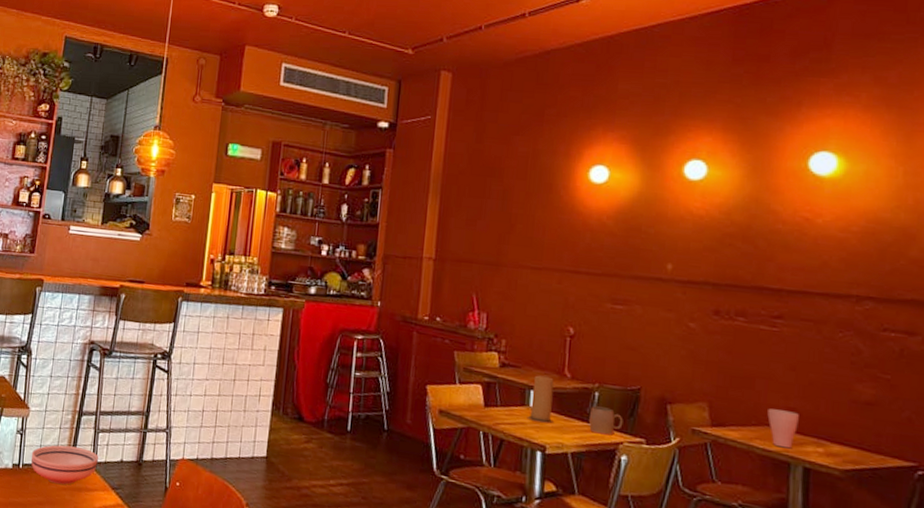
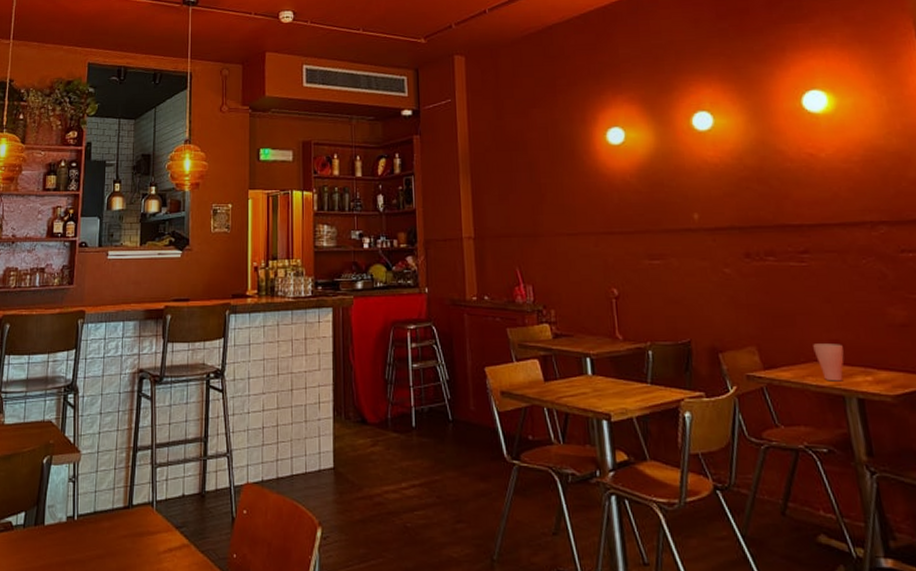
bowl: present [30,445,99,485] -> none [86,487,159,532]
candle: present [527,375,554,424] -> none [587,341,614,390]
mug: present [589,406,624,436] -> none [647,365,681,393]

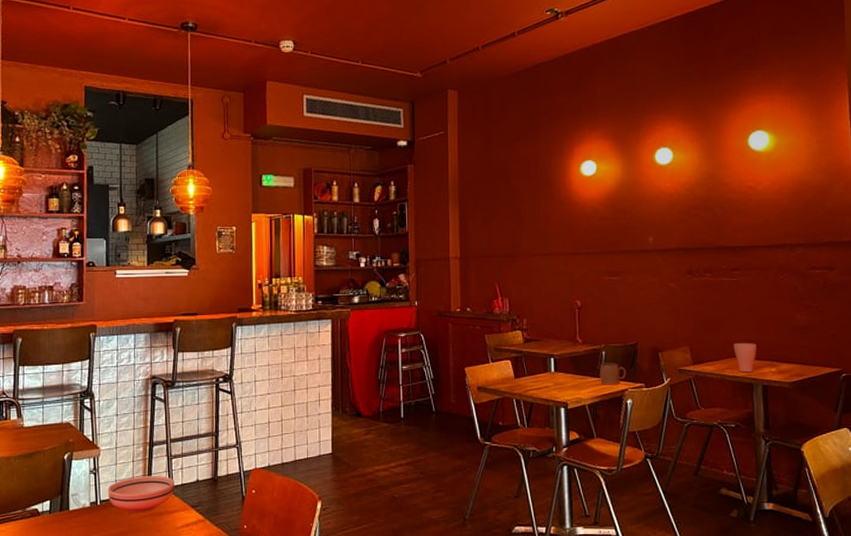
bowl: none [86,487,159,532] -> present [107,476,175,513]
mug: none [647,365,681,393] -> present [600,363,626,385]

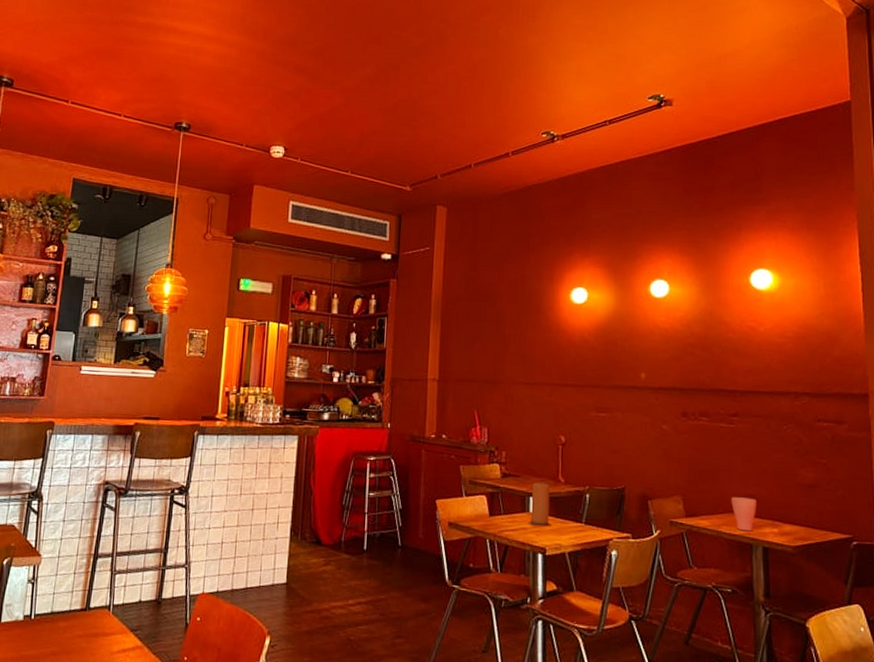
bowl: present [107,476,175,513] -> none [43,590,117,632]
candle: none [550,344,572,384] -> present [528,482,551,527]
mug: present [600,363,626,385] -> none [583,507,612,533]

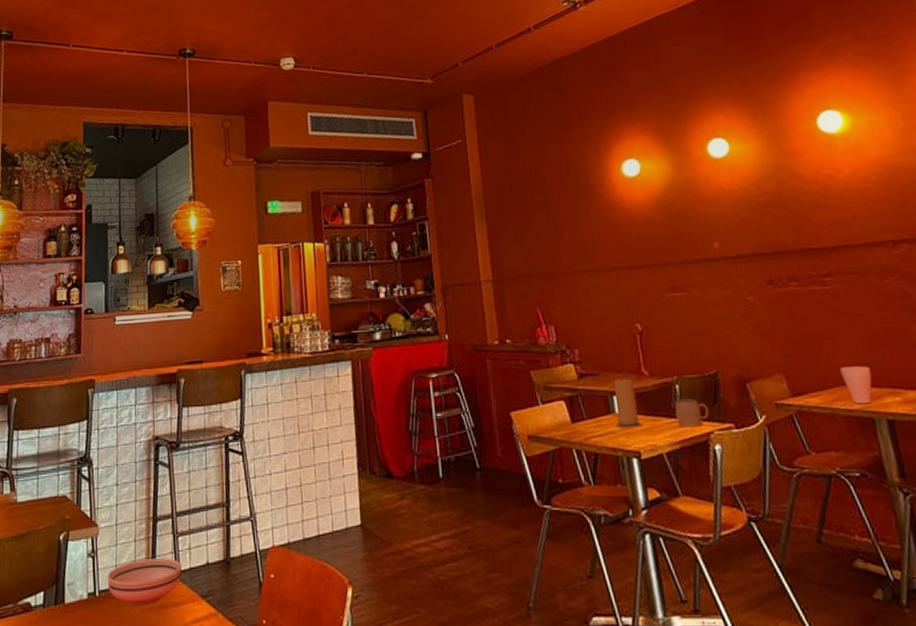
bowl: none [43,590,117,632] -> present [107,558,183,606]
mug: none [583,507,612,533] -> present [675,398,710,428]

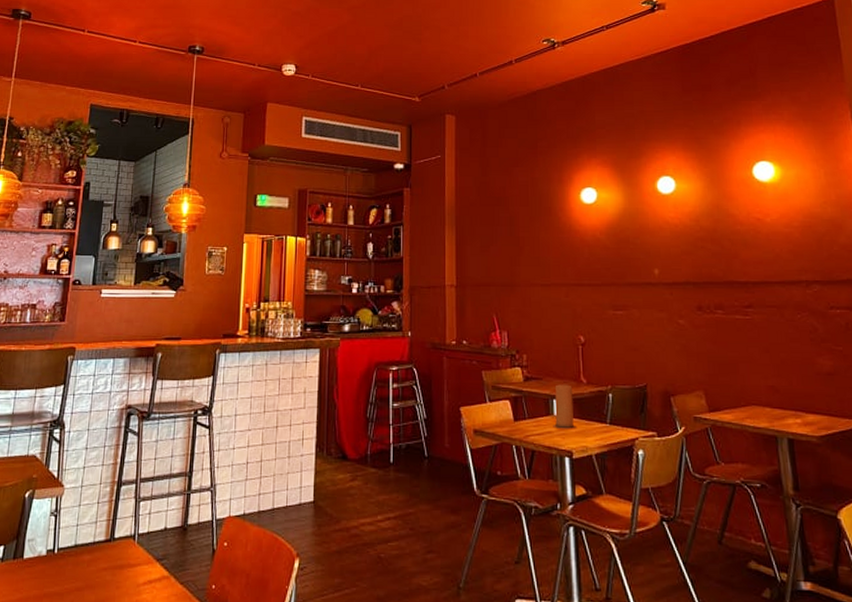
bowl: present [107,558,183,606] -> none [66,520,141,565]
mug: present [675,398,710,428] -> none [607,407,636,433]
cup: present [840,366,872,405] -> none [752,389,778,424]

